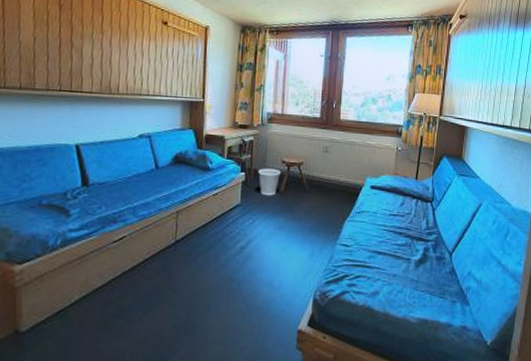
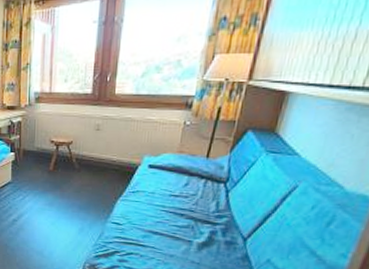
wastebasket: present [258,168,281,196] -> none [27,148,49,175]

